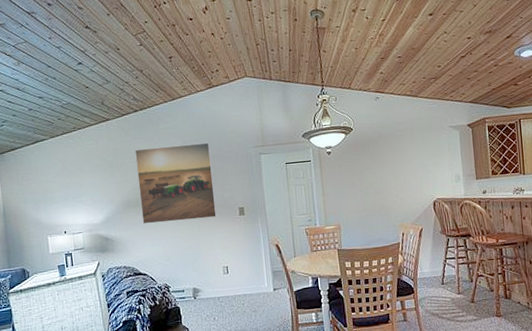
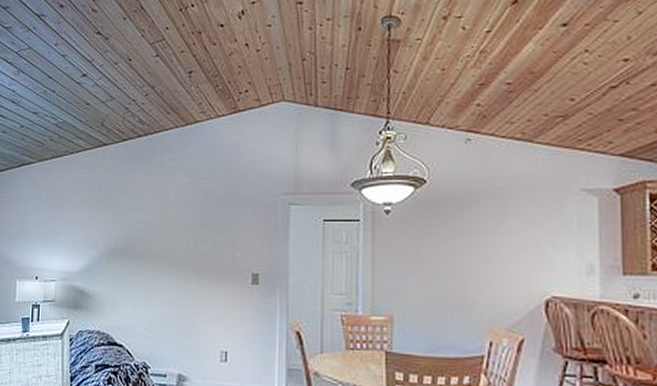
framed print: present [135,142,217,224] -> none [127,182,225,283]

